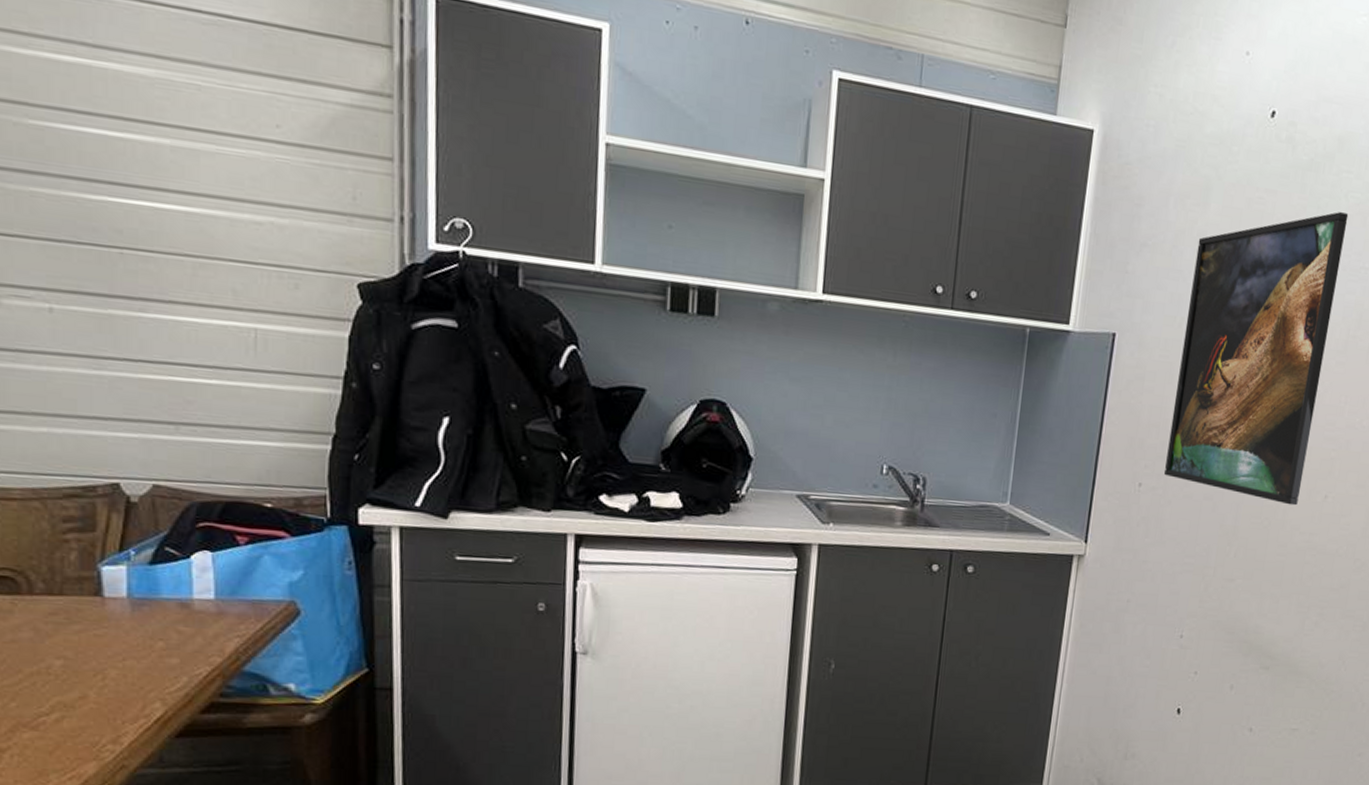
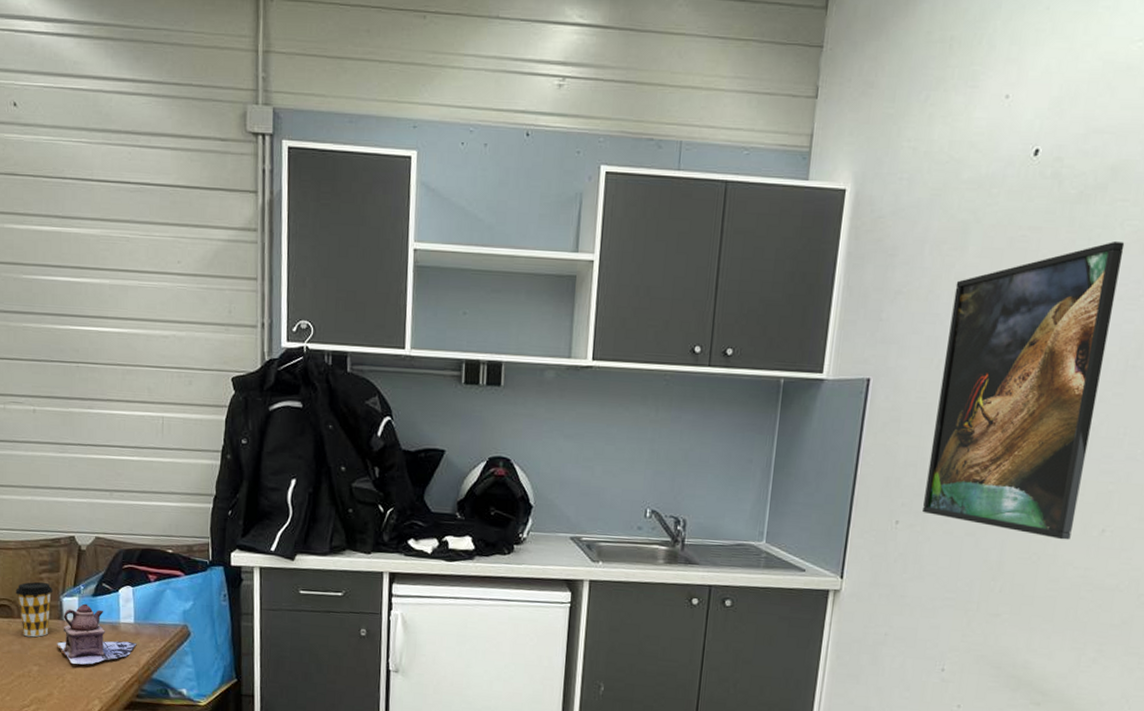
coffee cup: none [23,544,85,621] -> present [15,581,53,638]
teapot: none [91,574,220,656] -> present [56,603,137,665]

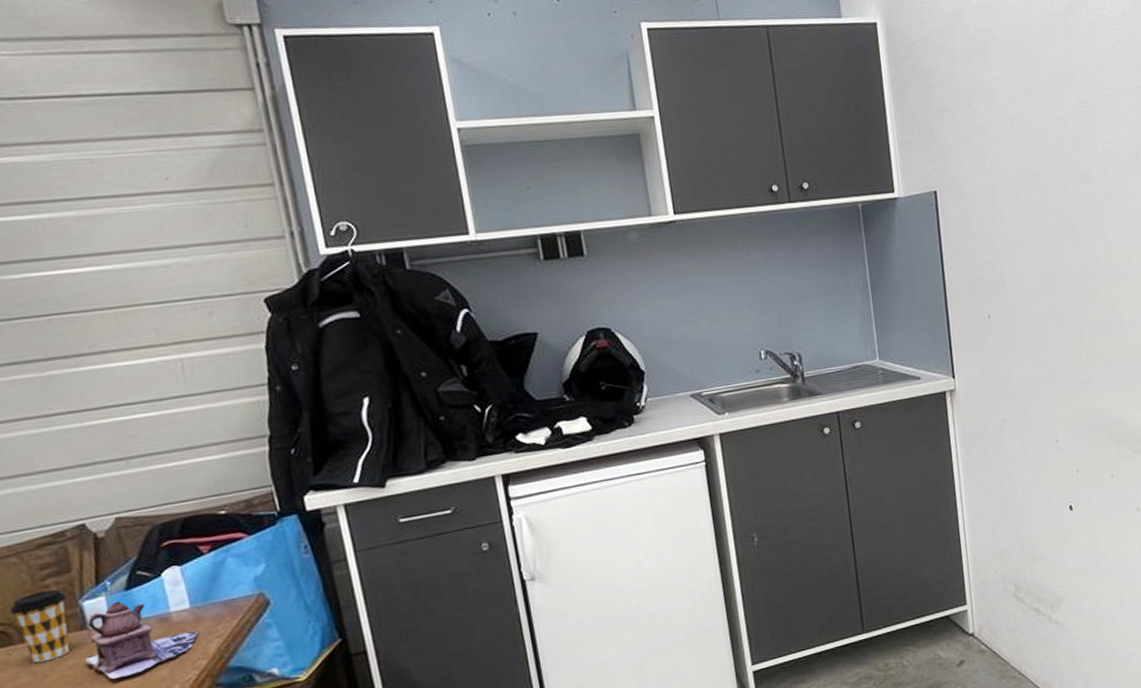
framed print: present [922,240,1125,540] -> none [988,43,1130,305]

